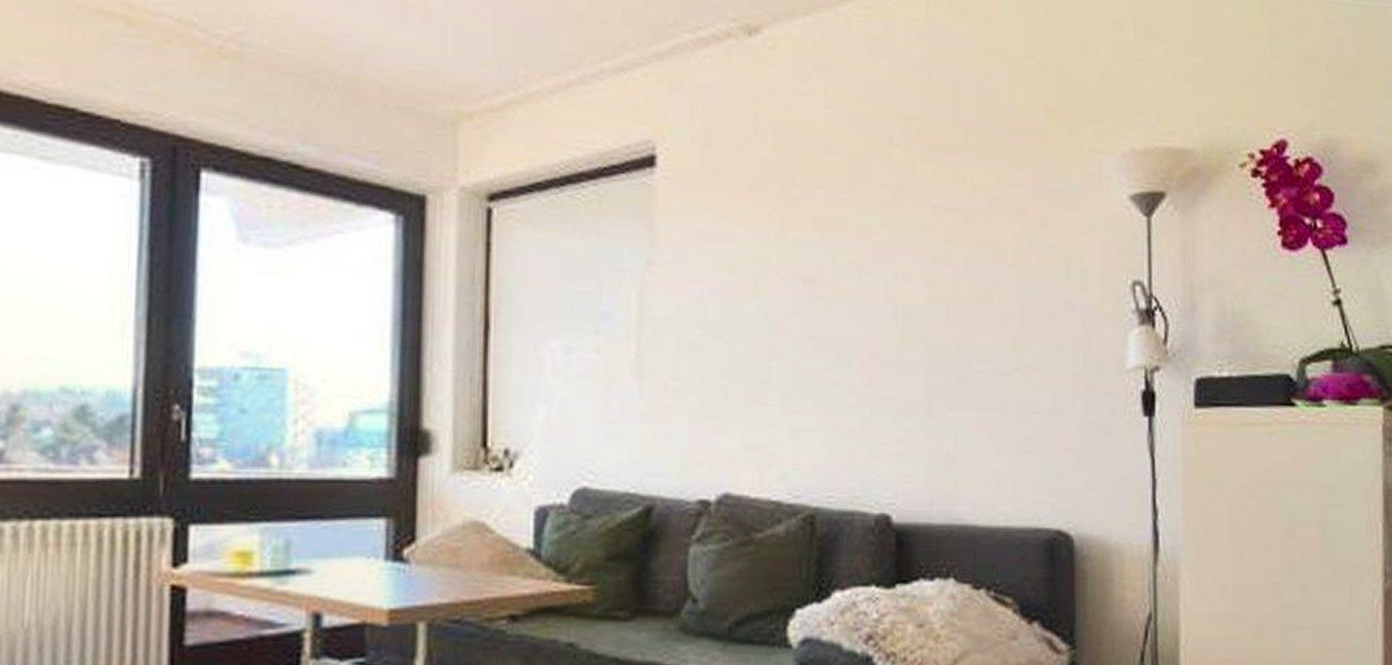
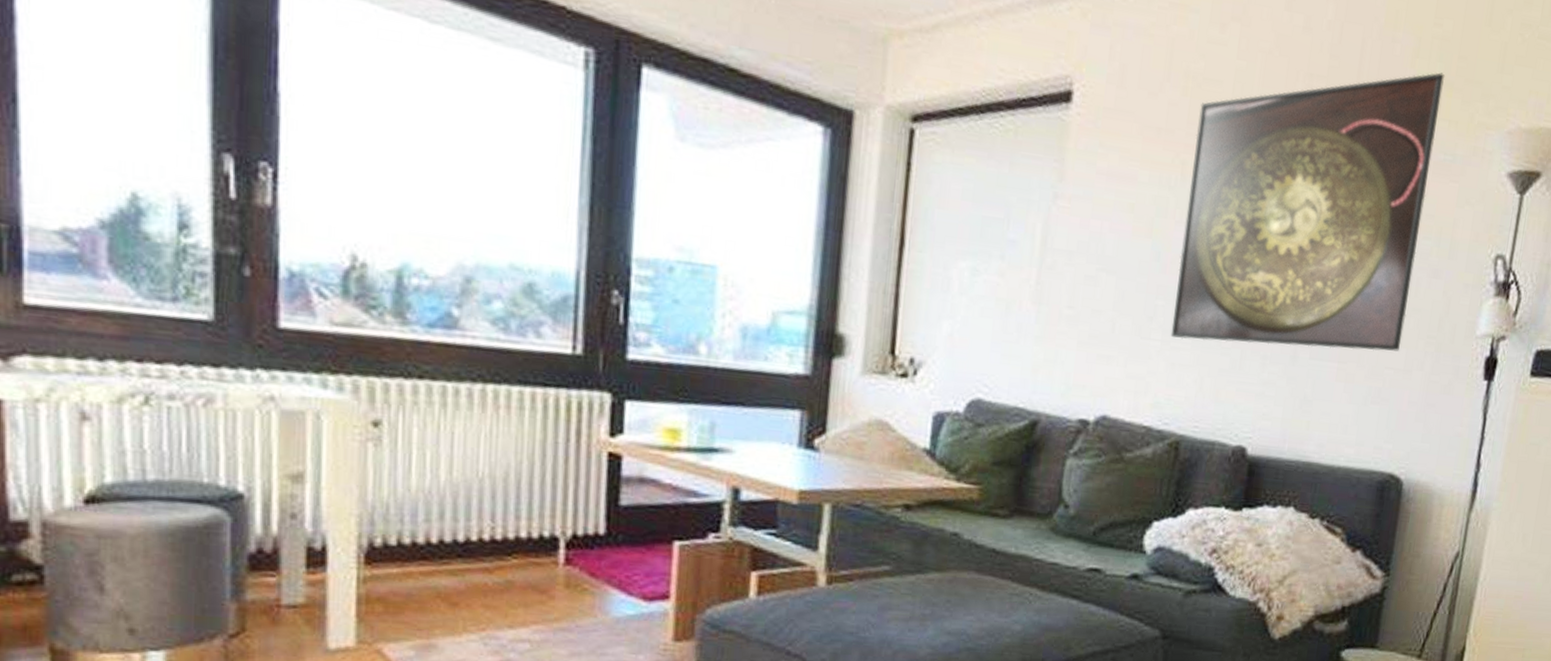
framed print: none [790,102,1046,402] -> present [1170,72,1446,352]

